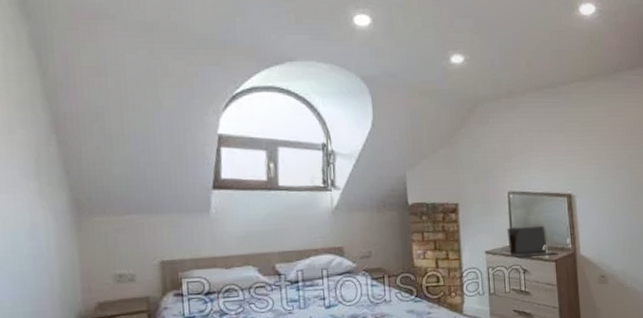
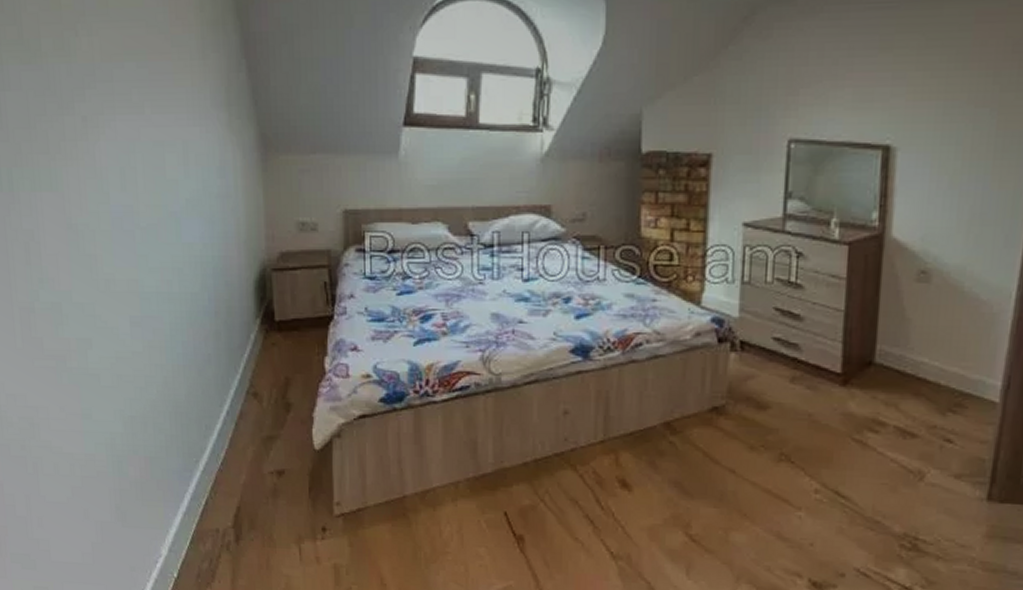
laptop: present [506,225,558,259] -> none [778,190,855,237]

